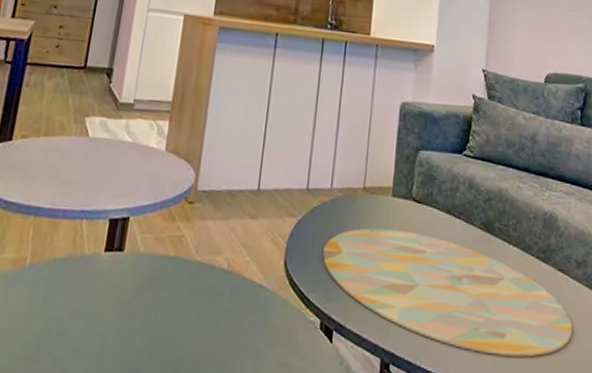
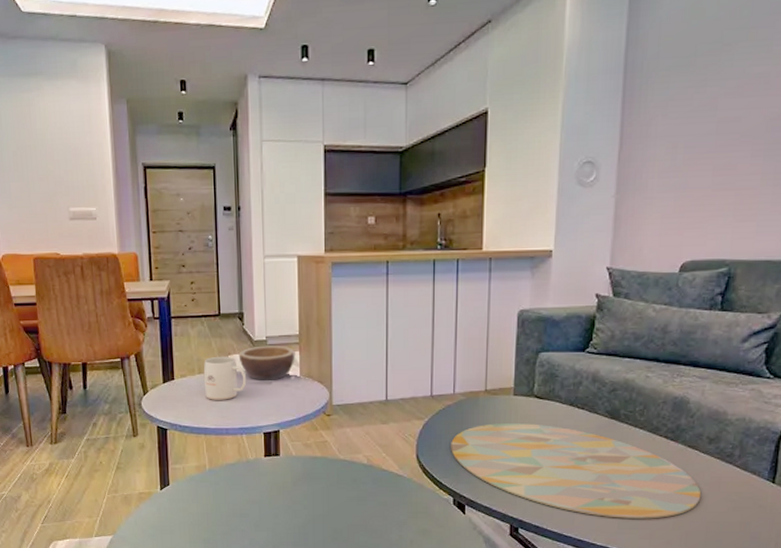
mug: none [46,116,103,173] -> present [203,356,247,400]
bowl: none [97,109,165,153] -> present [238,345,295,380]

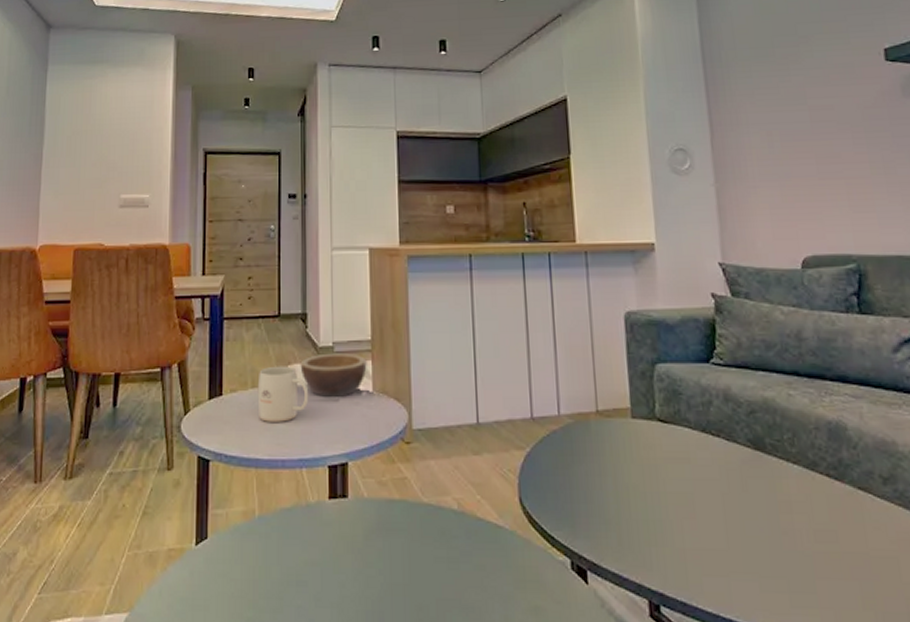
decorative tray: present [451,423,702,519] -> none [561,455,891,593]

